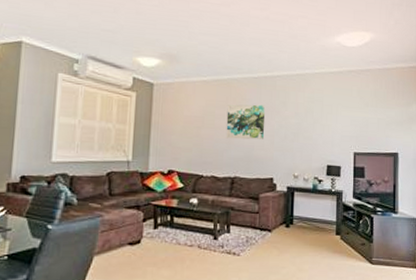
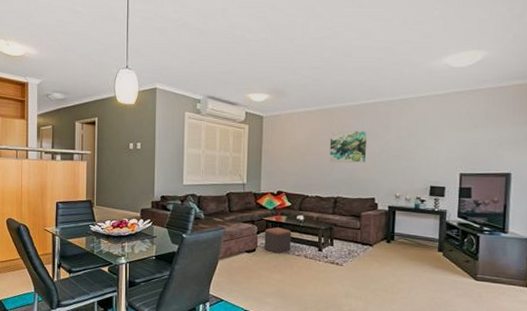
footstool: none [151,213,183,245] -> present [264,227,291,254]

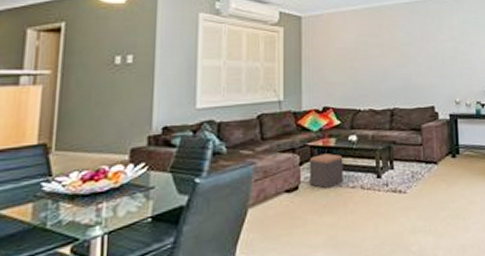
wall art: present [329,130,368,163] -> none [380,30,422,69]

